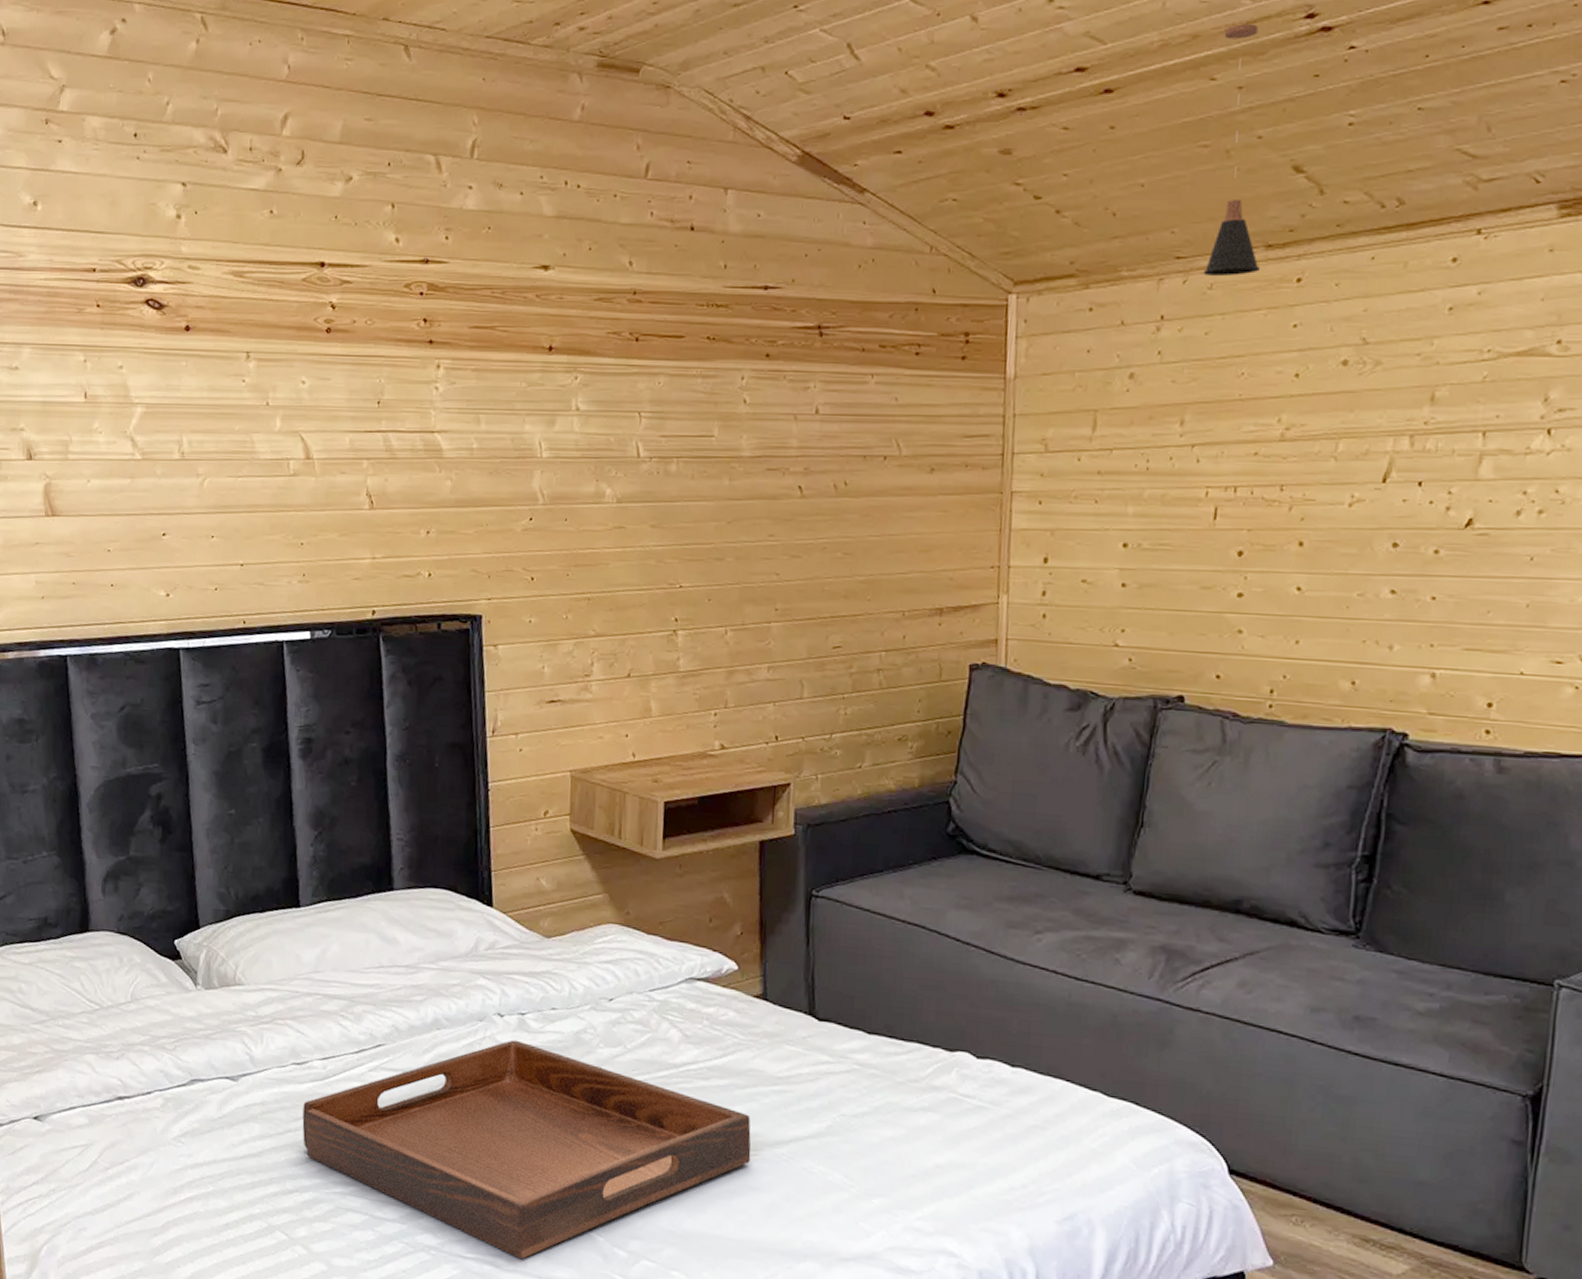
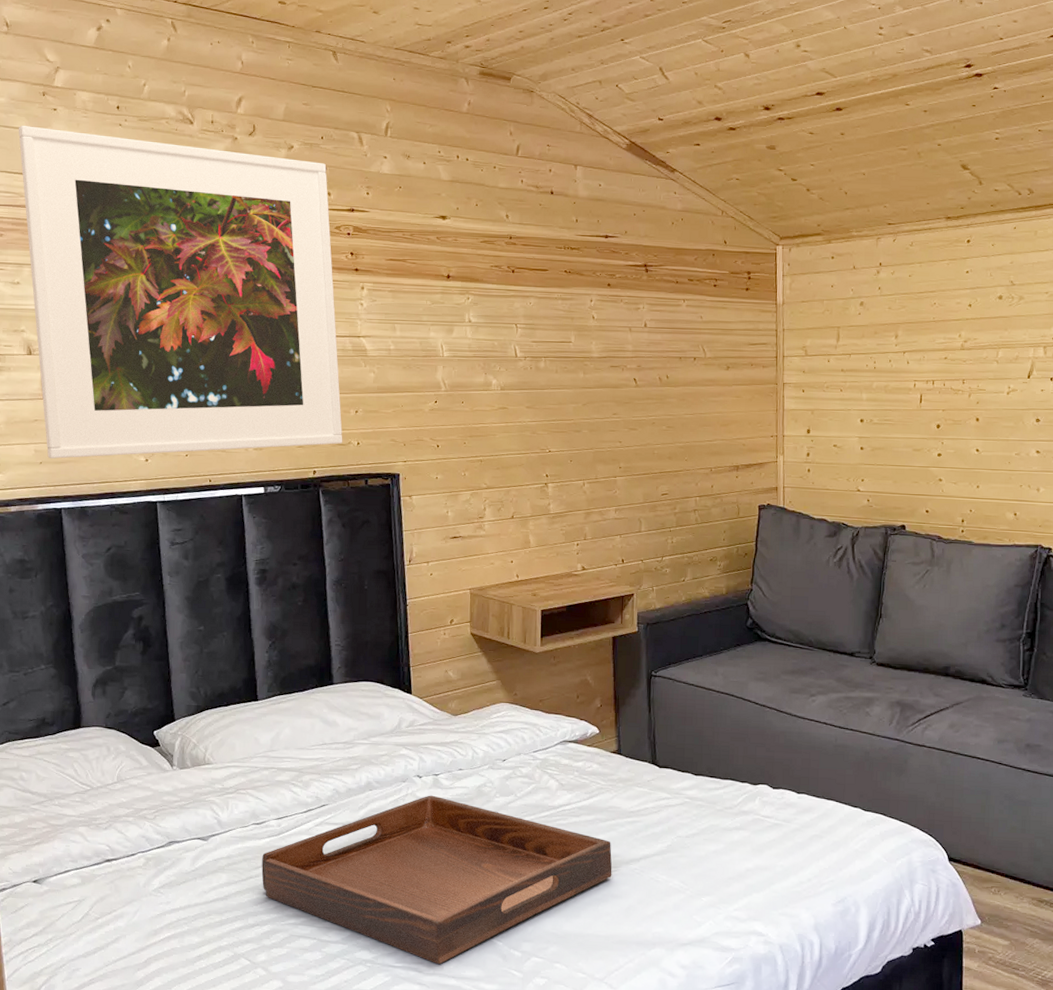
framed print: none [16,163,410,592] -> present [18,125,343,459]
pendant lamp: present [1203,23,1259,276] -> none [906,69,943,237]

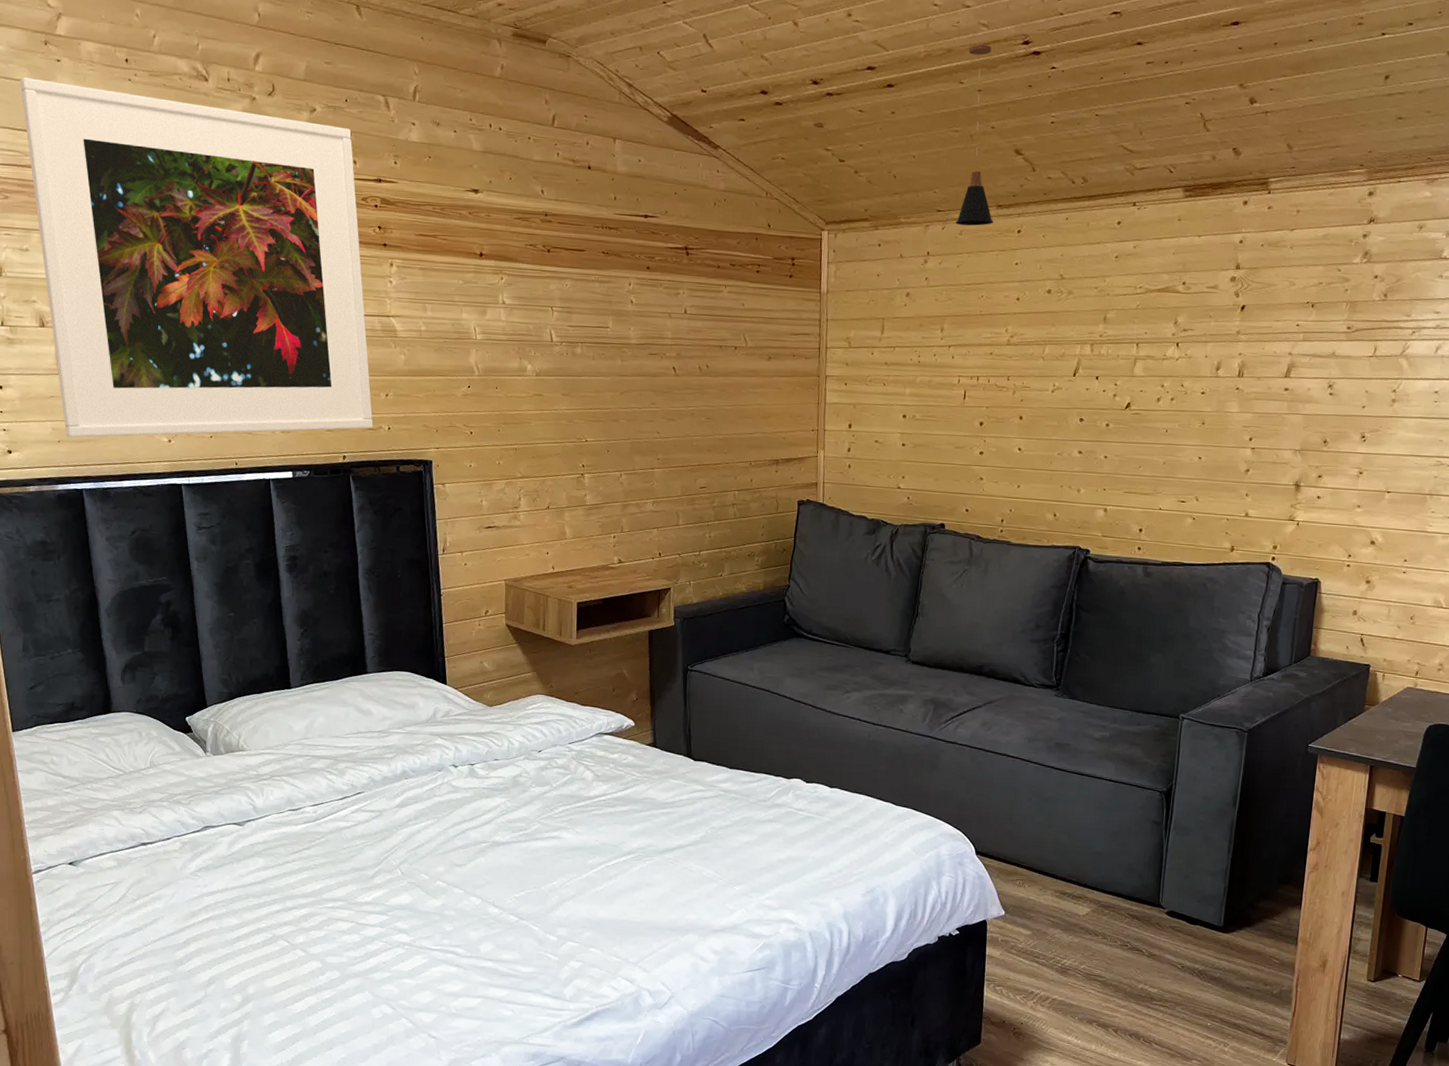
serving tray: present [261,795,612,965] -> none [298,784,647,948]
pendant lamp: none [906,69,943,237] -> present [955,44,993,226]

